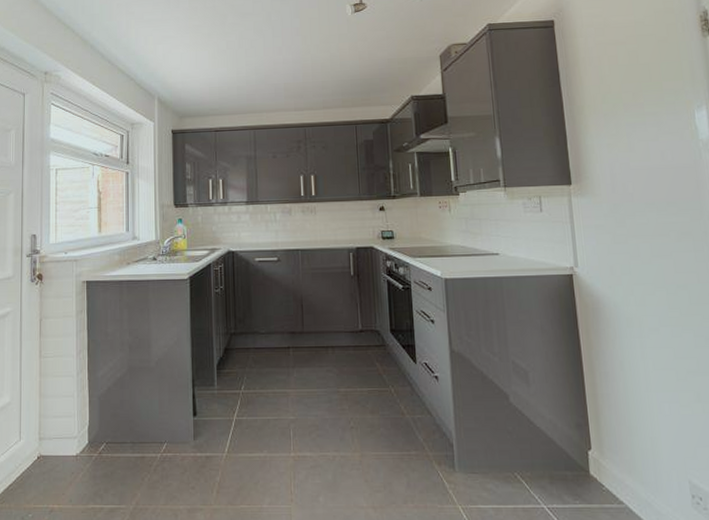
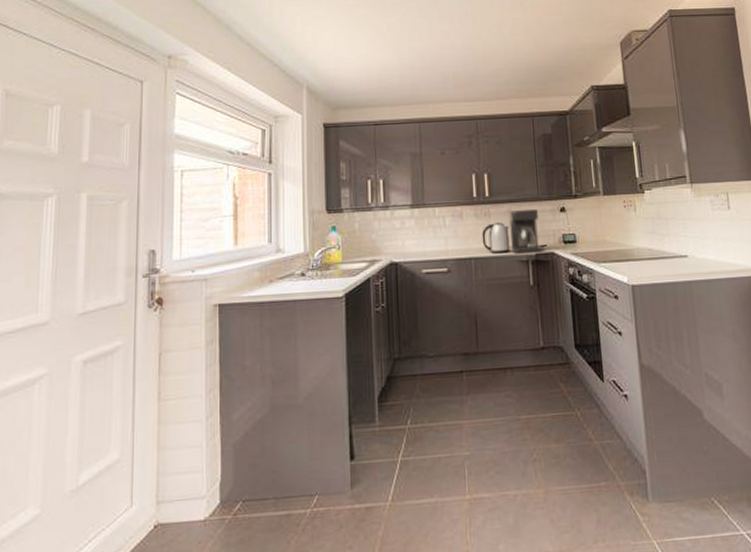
kettle: none [308,219,334,247] -> present [482,223,510,254]
coffee maker: none [332,208,364,247] -> present [508,209,544,254]

